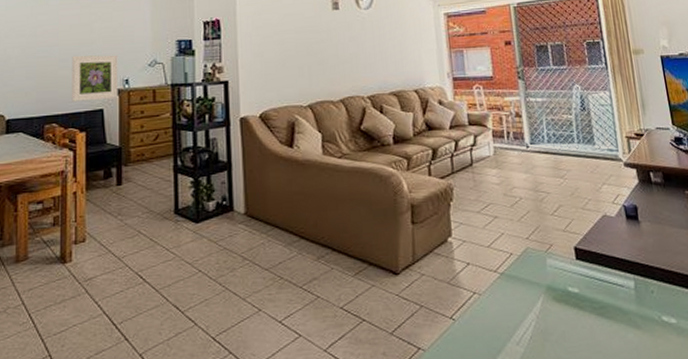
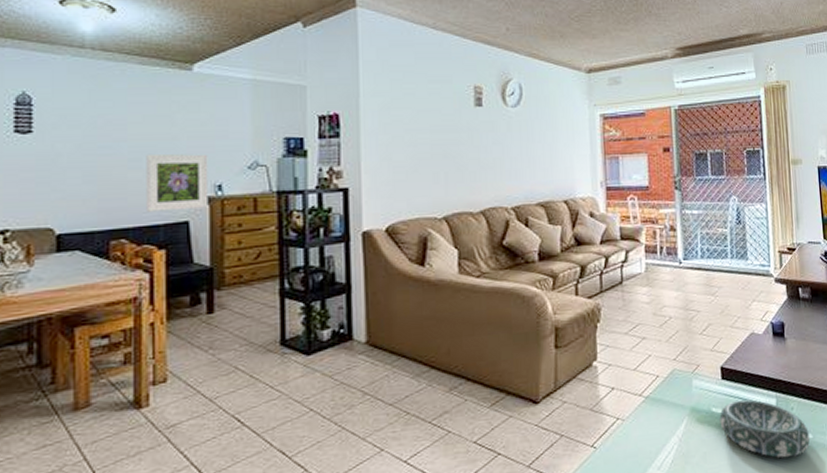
decorative bowl: none [576,281,675,342] -> present [719,399,811,458]

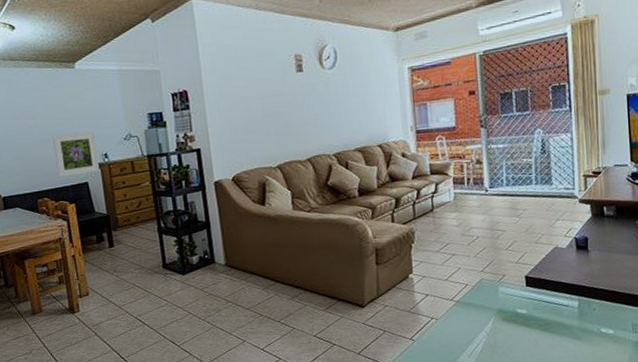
decorative bowl: present [719,399,811,458] -> none [524,302,612,350]

